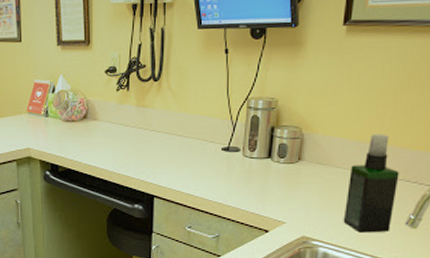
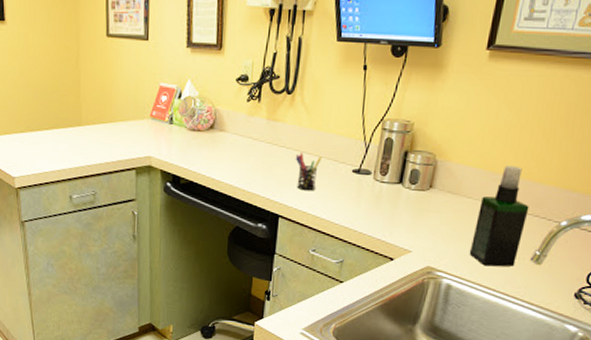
pen holder: none [165,135,191,171] -> present [295,152,322,191]

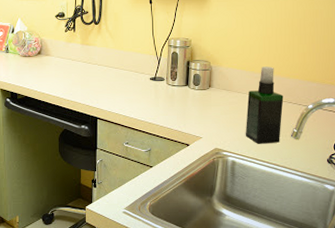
pen holder: present [295,152,322,191] -> none [105,68,126,97]

